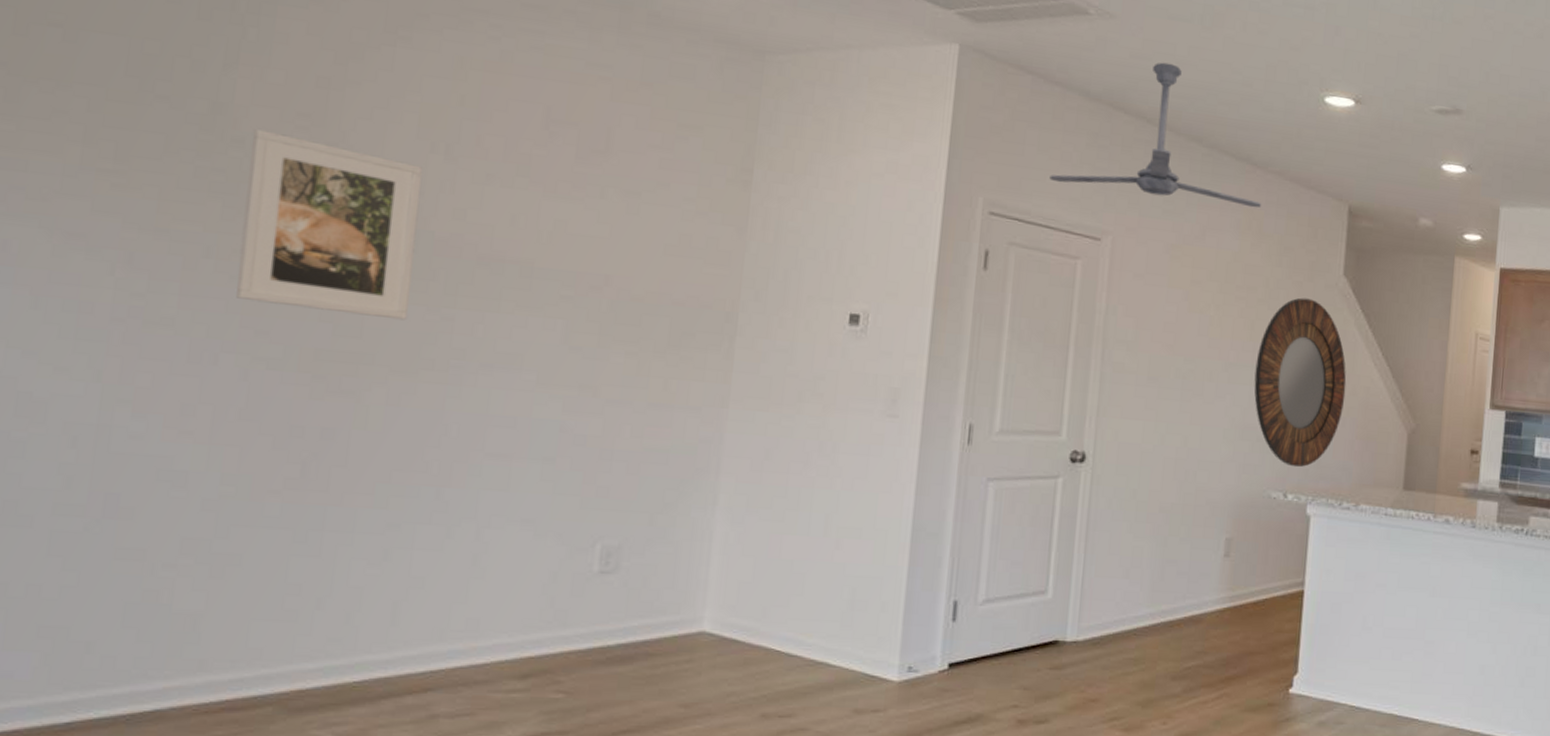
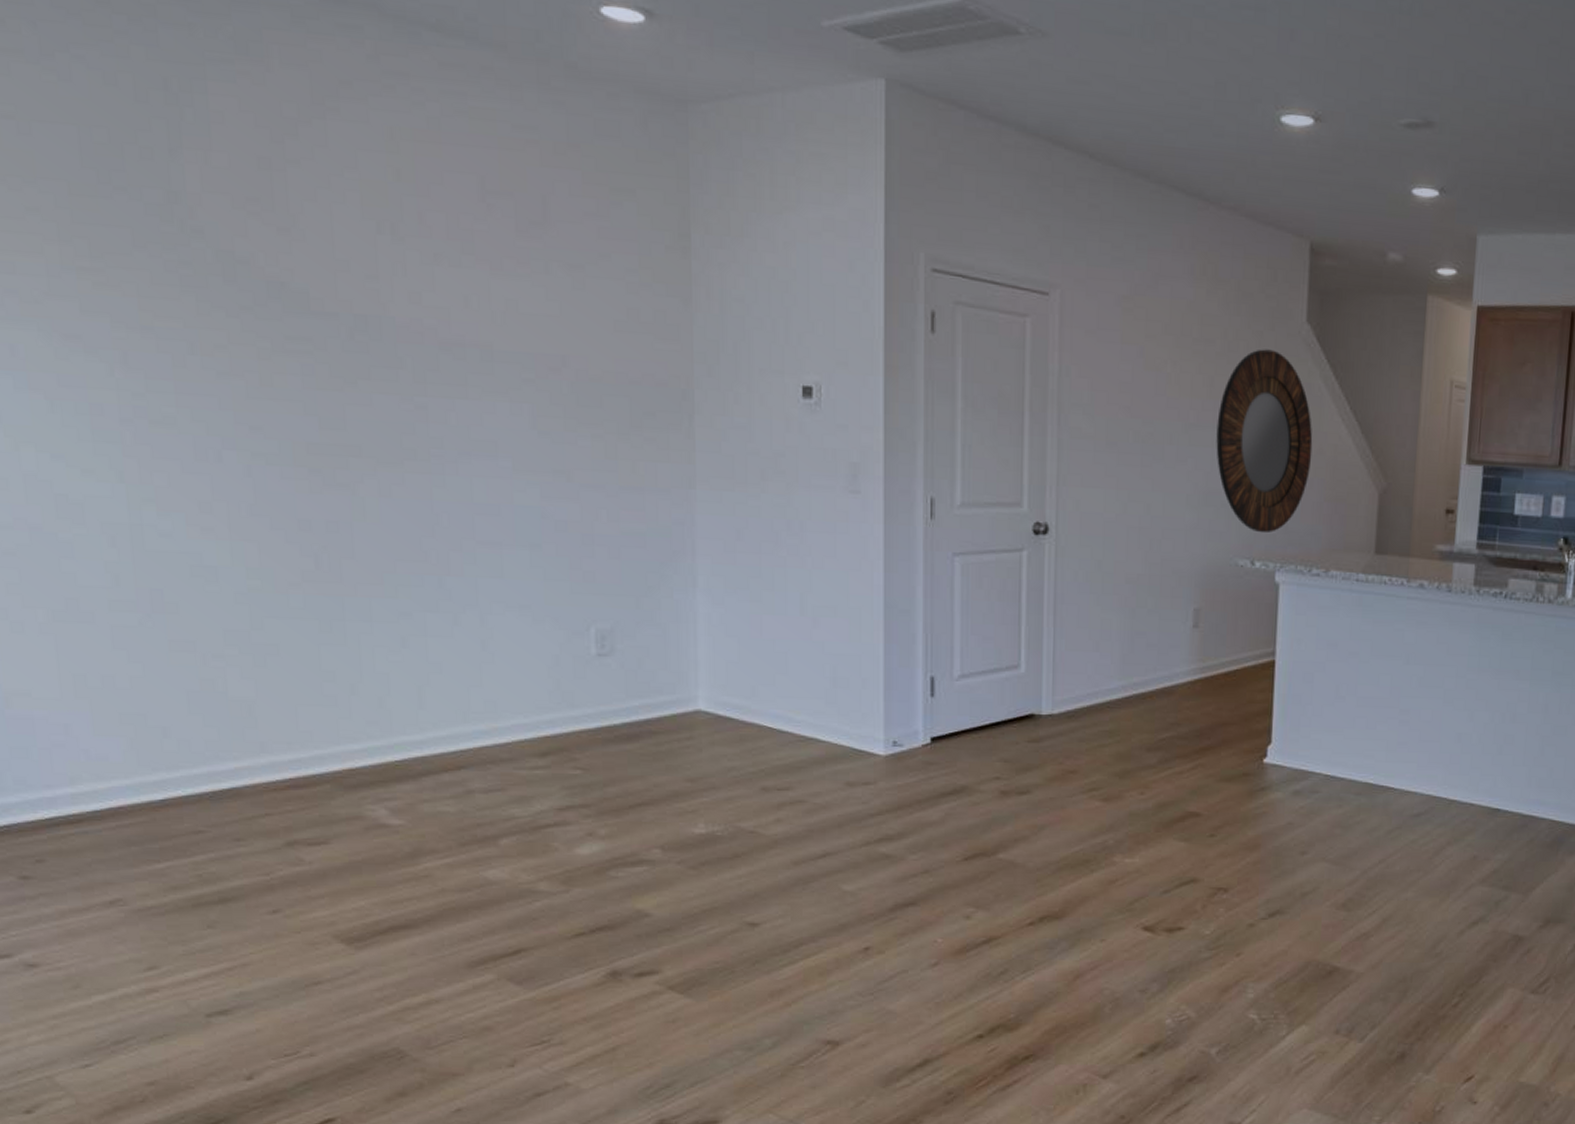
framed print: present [236,129,423,321] -> none [209,218,383,411]
ceiling fan: present [1049,62,1262,208] -> none [991,85,1217,250]

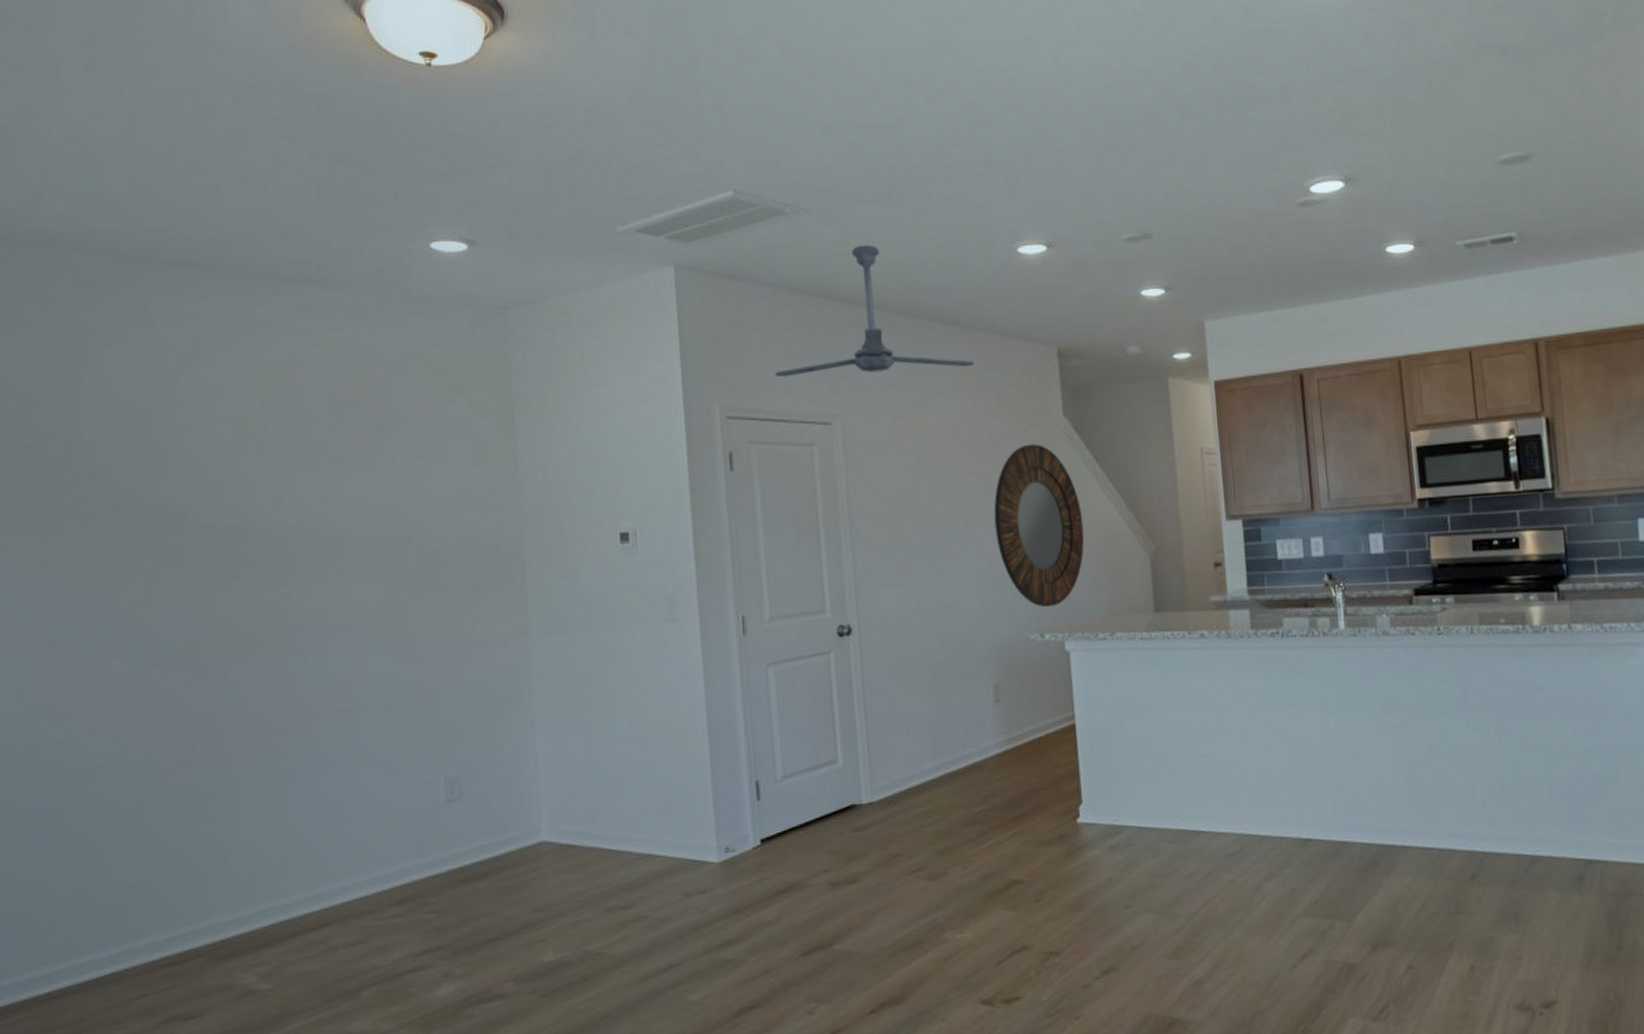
ceiling fan: none [991,85,1217,250] -> present [775,245,975,378]

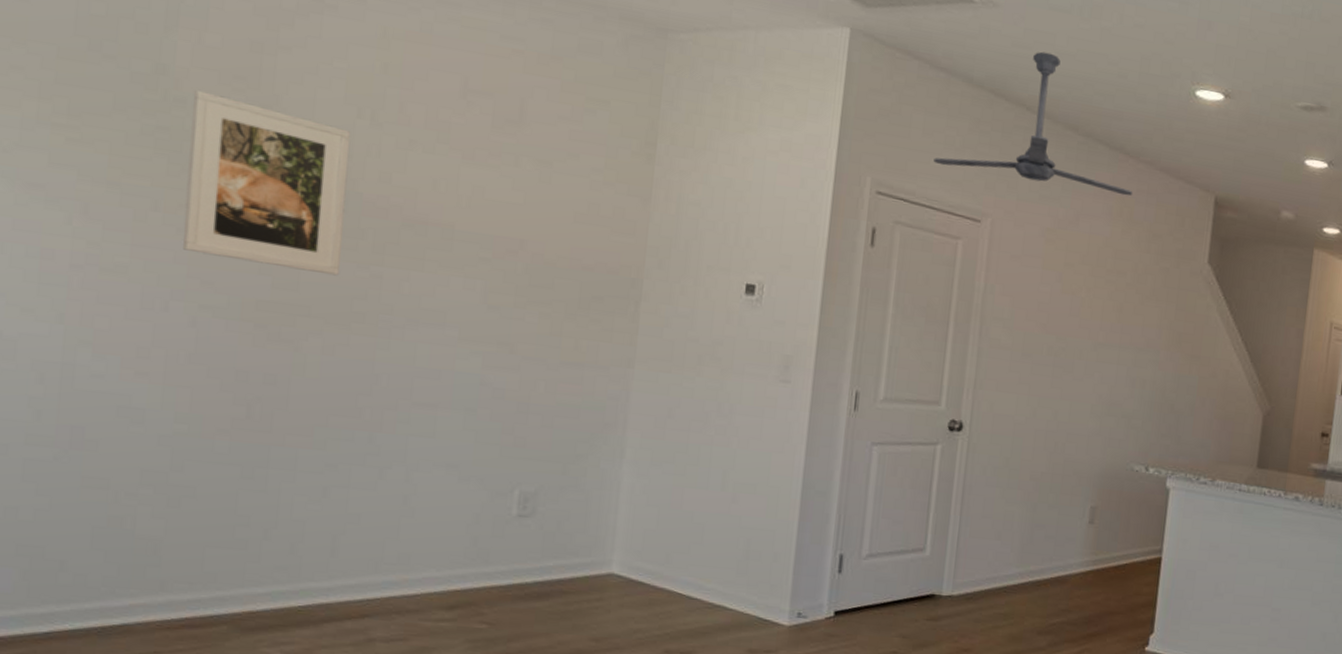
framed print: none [101,460,251,610] -> present [183,90,351,276]
home mirror: present [994,444,1085,608] -> none [1120,283,1208,443]

